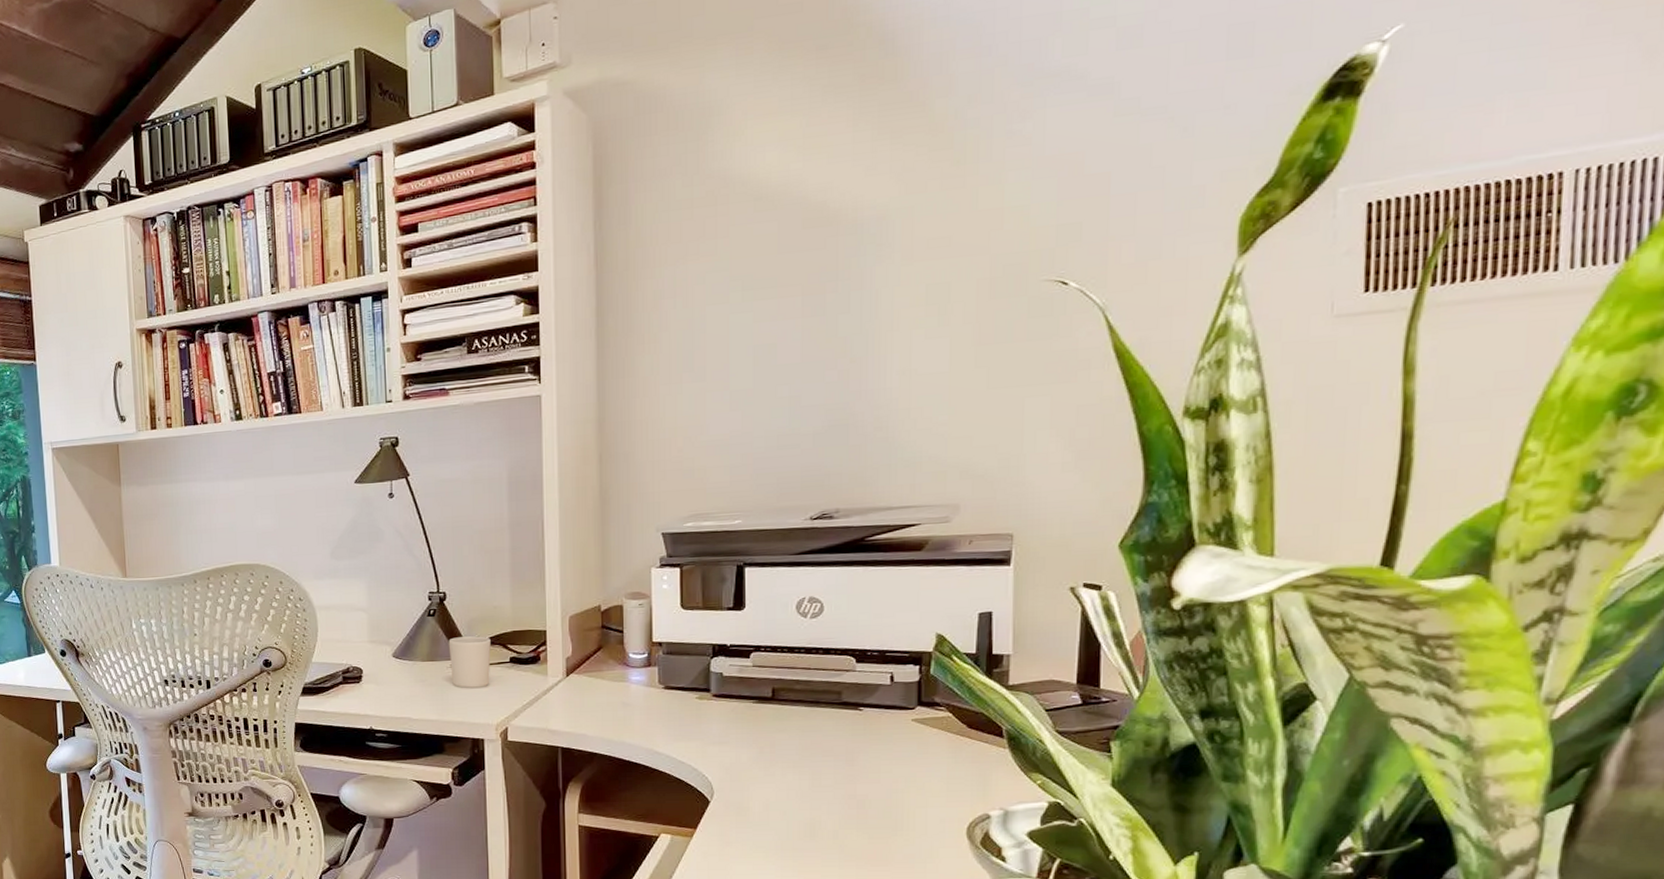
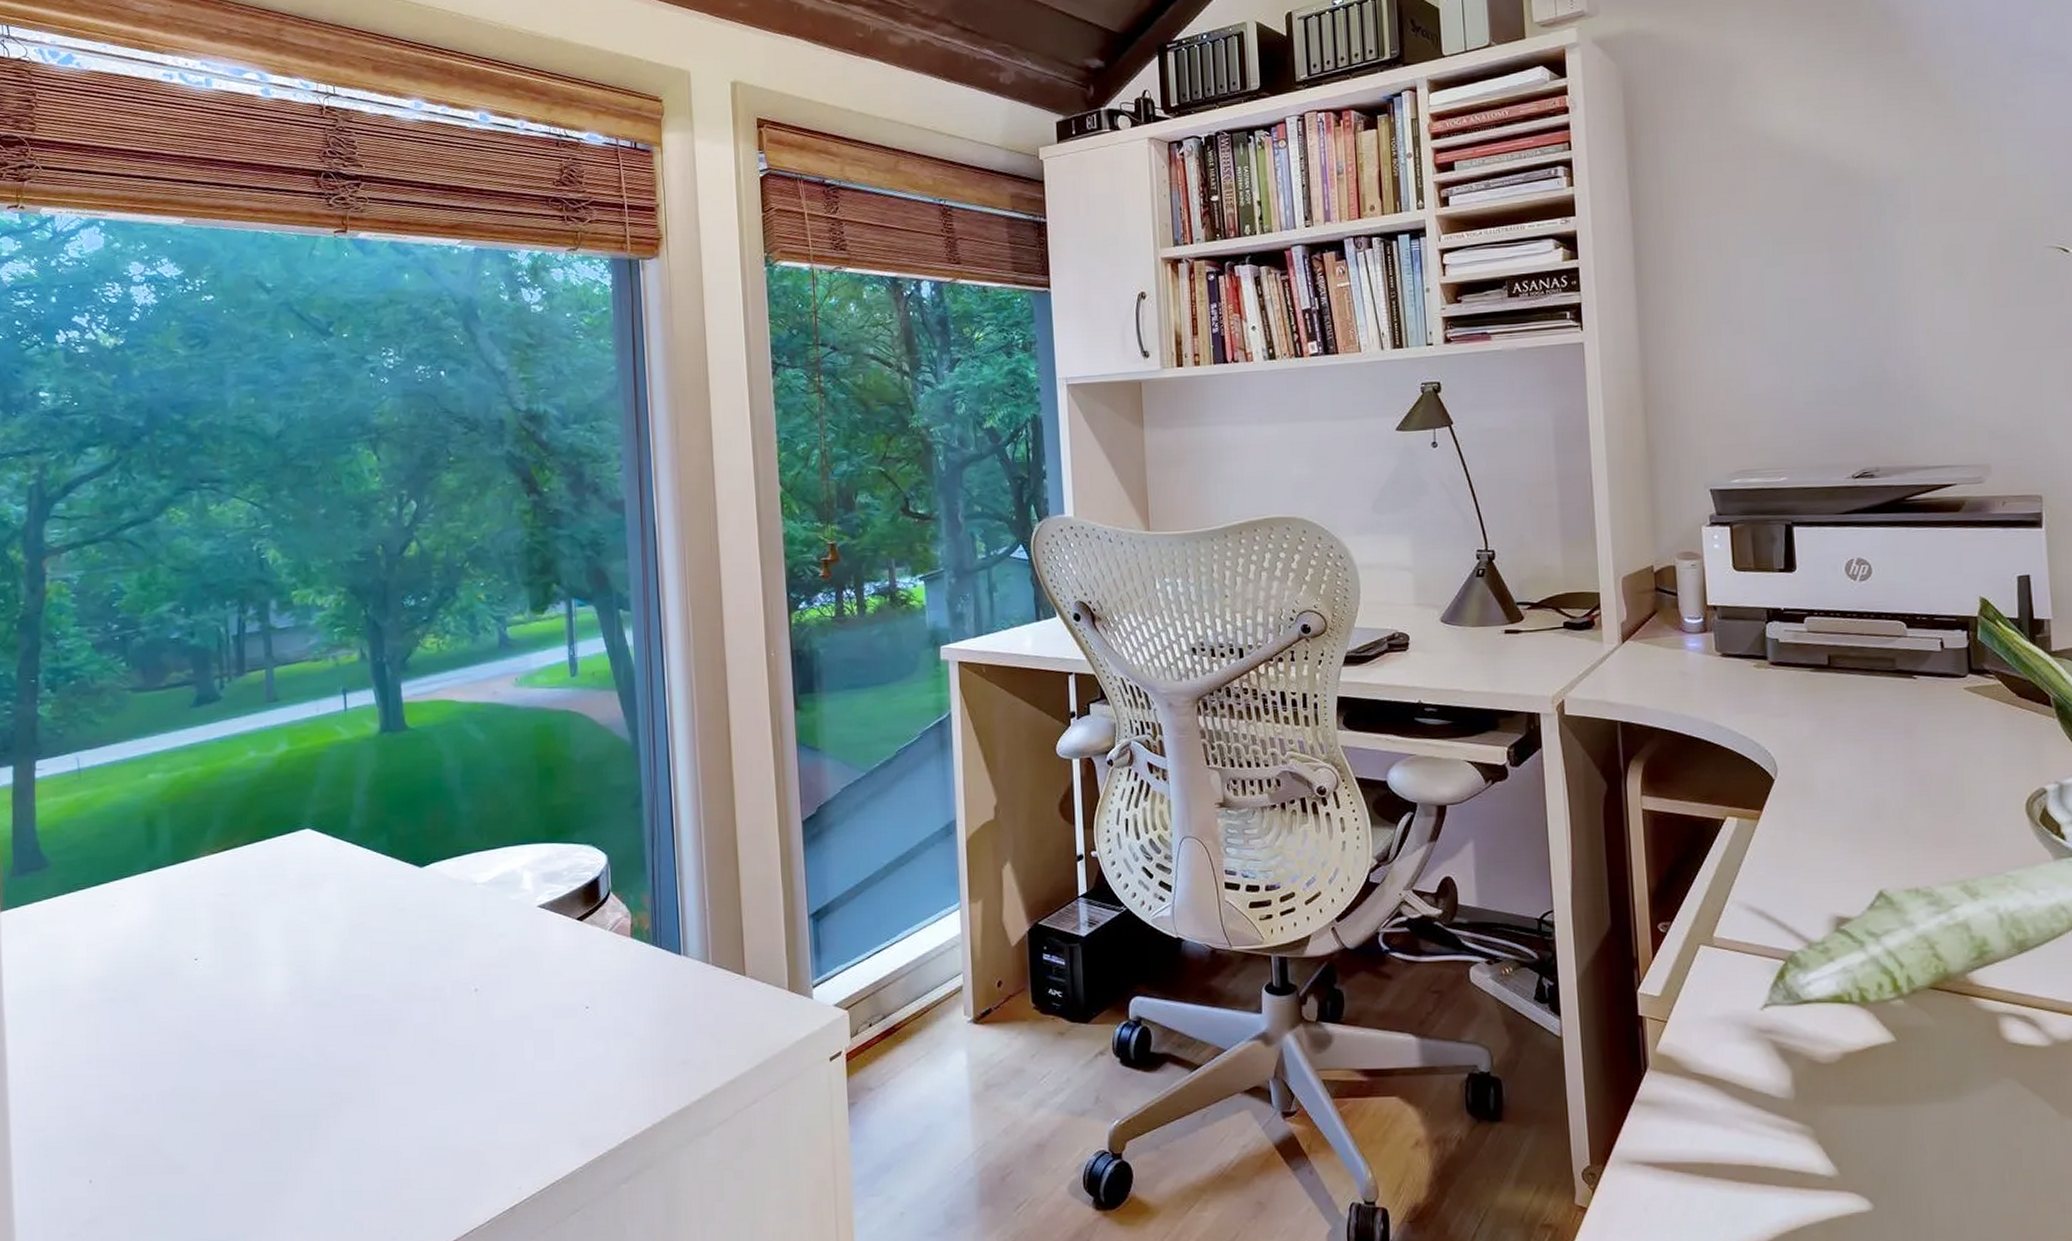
mug: present [448,636,491,688] -> none [1499,599,1544,656]

